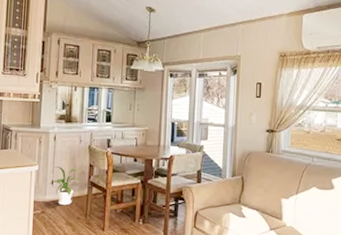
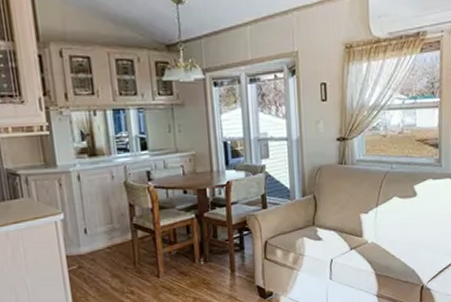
house plant: present [48,166,81,206] -> none [81,211,120,257]

